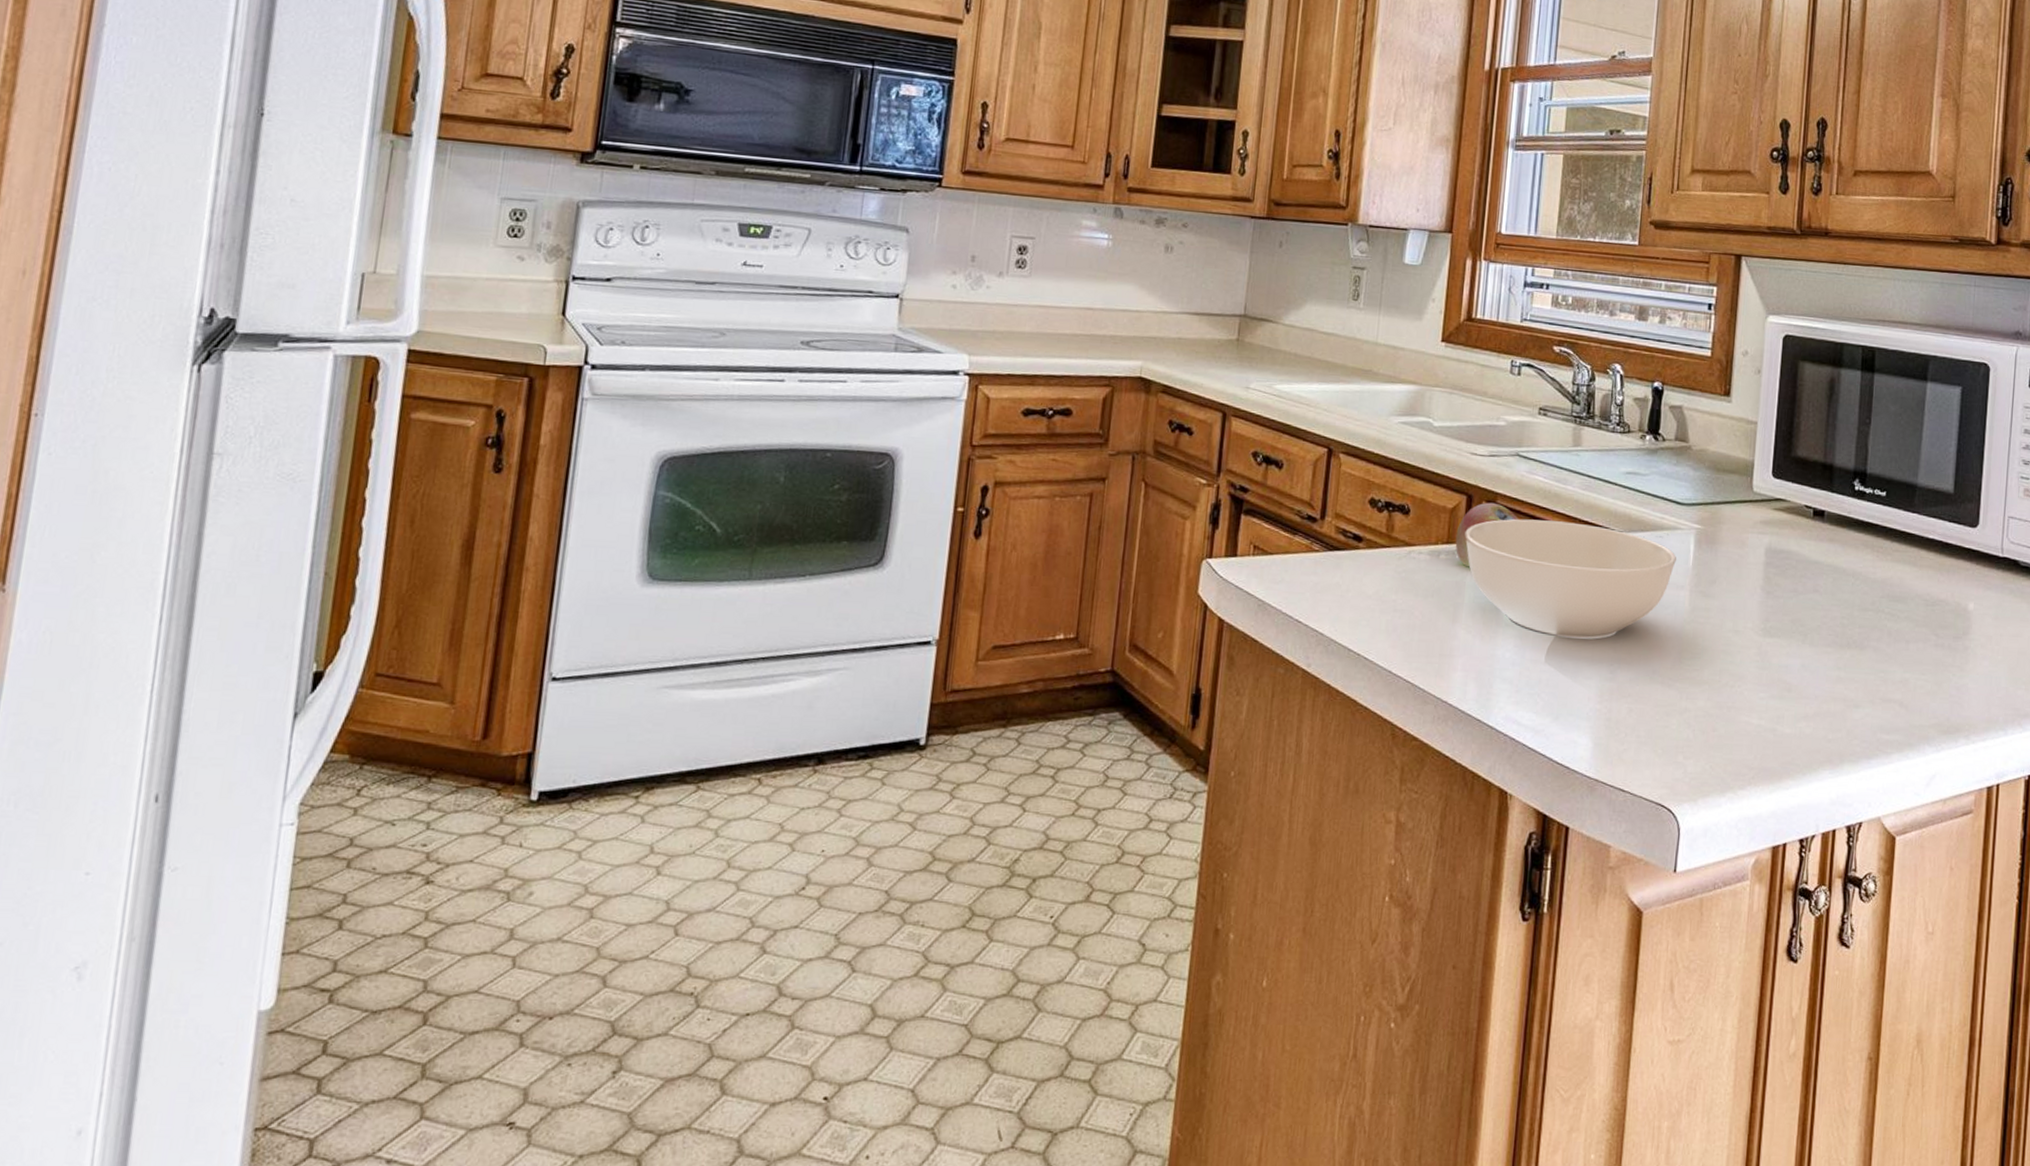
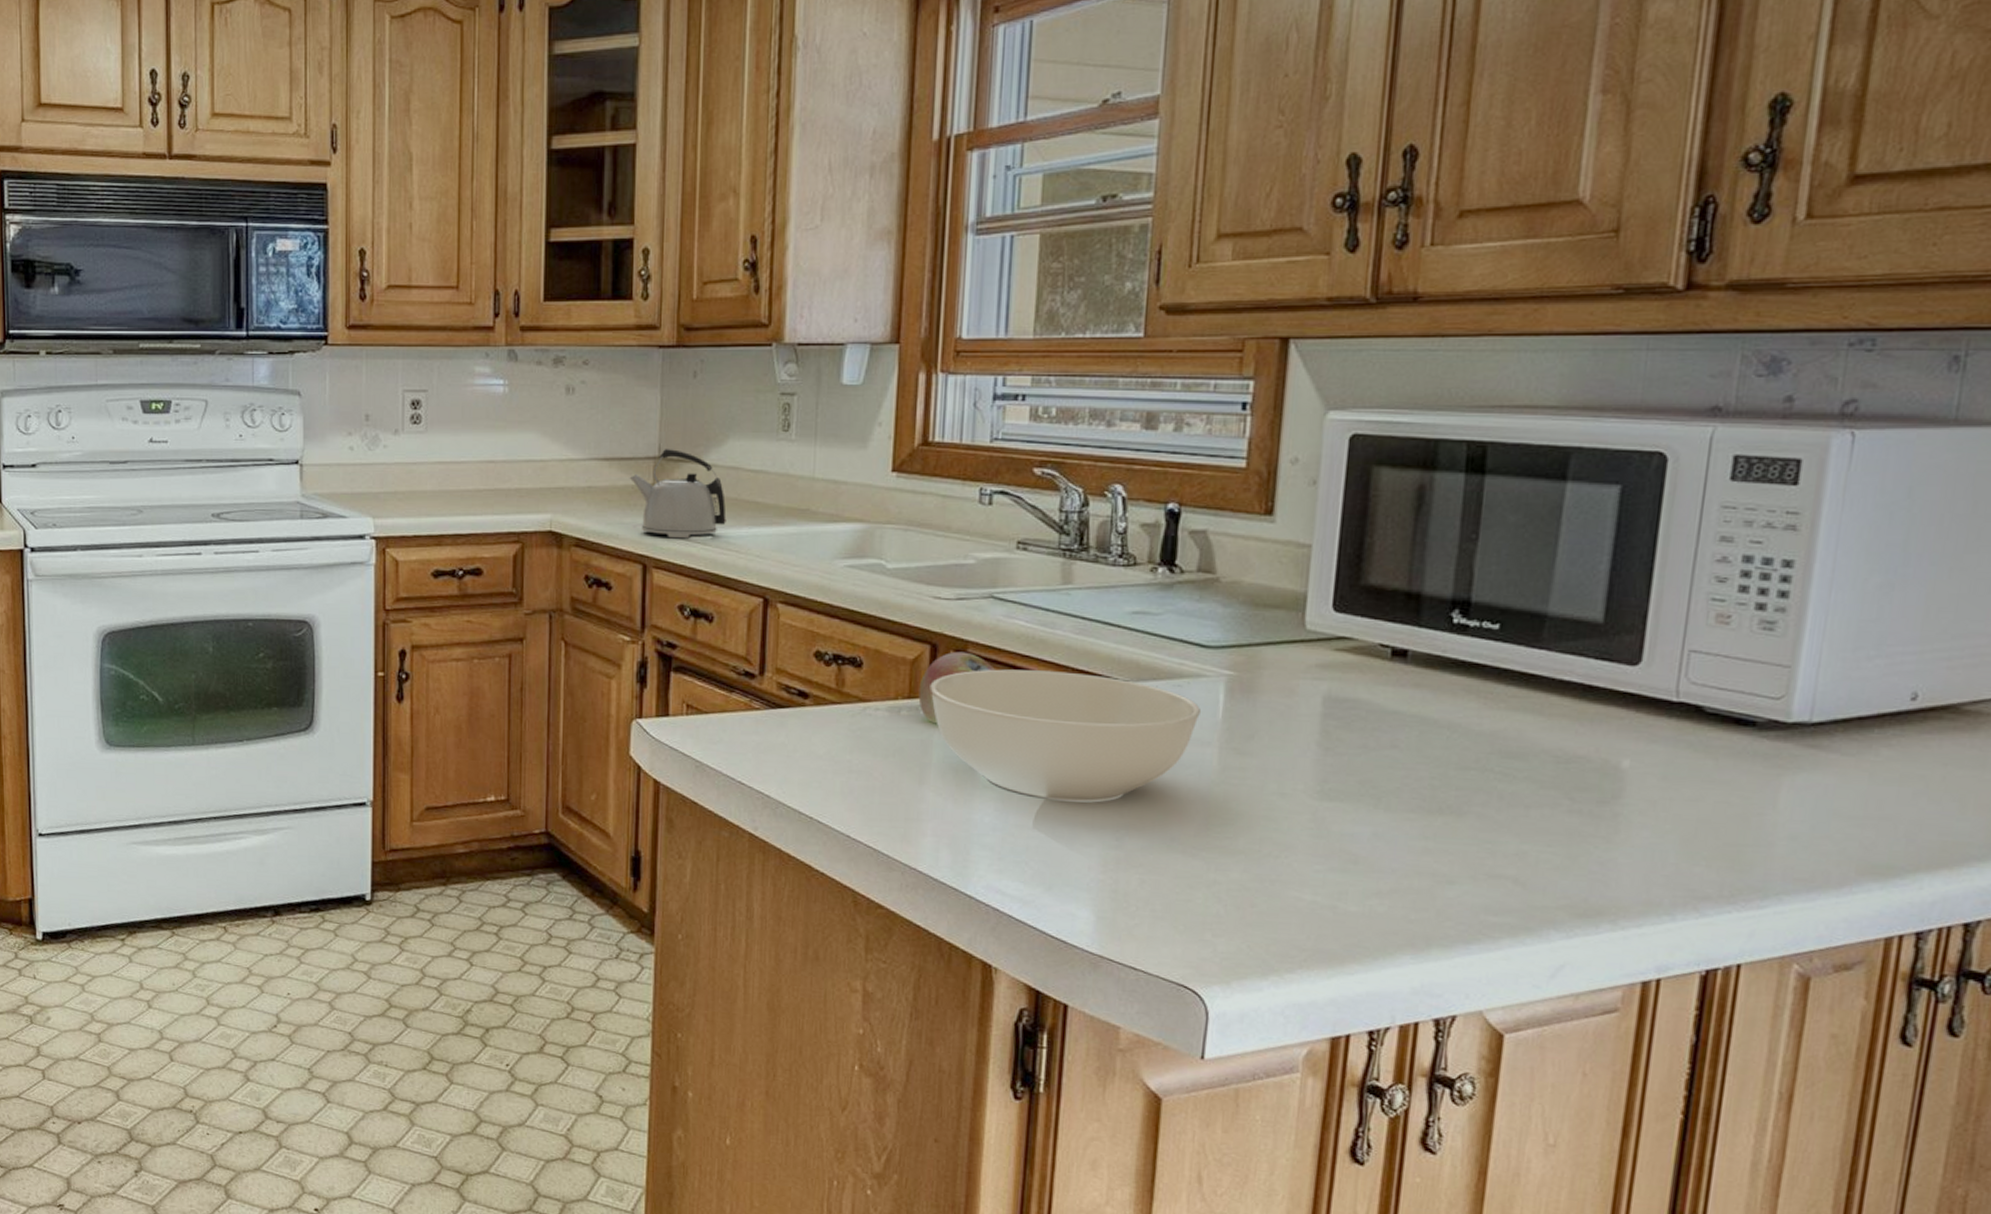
kettle: none [1216,308,1300,391] -> present [629,449,726,539]

